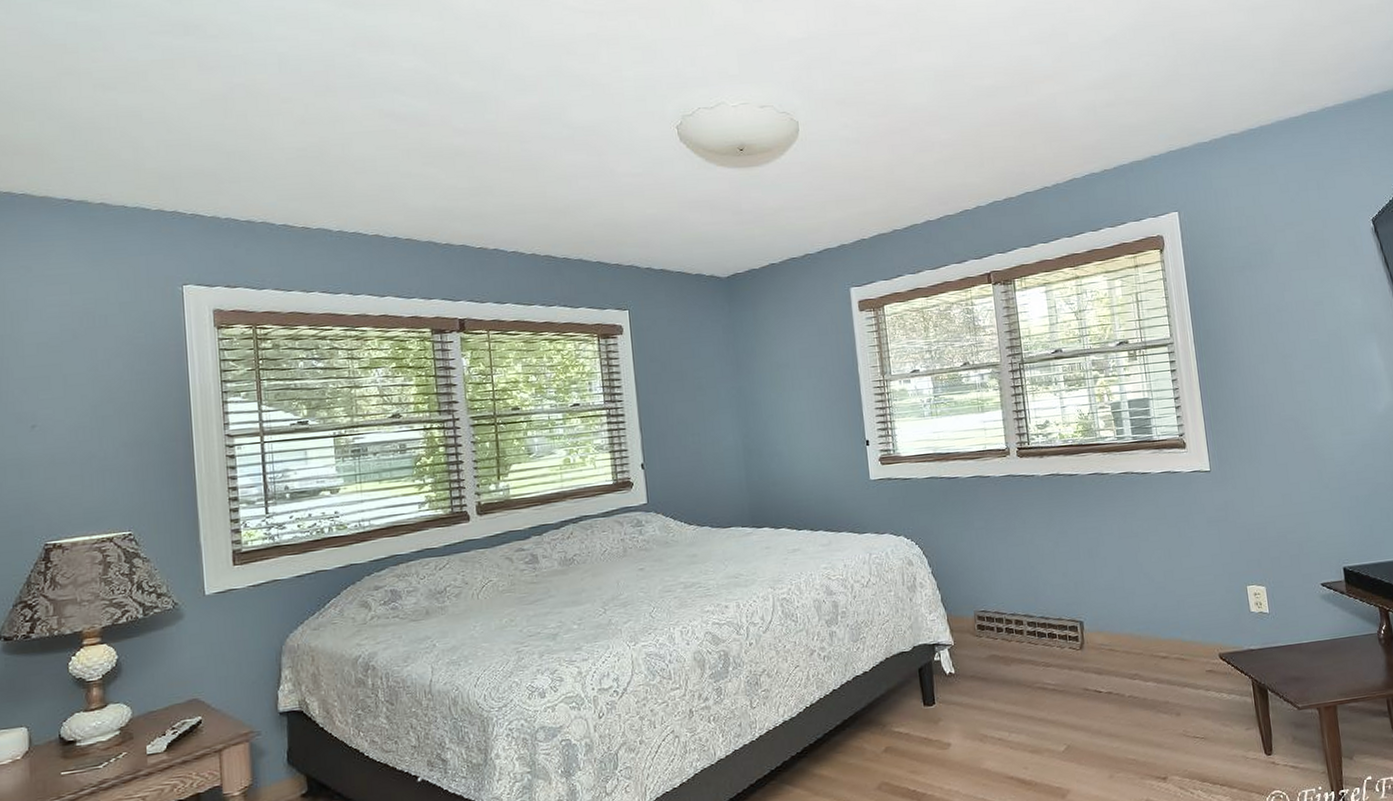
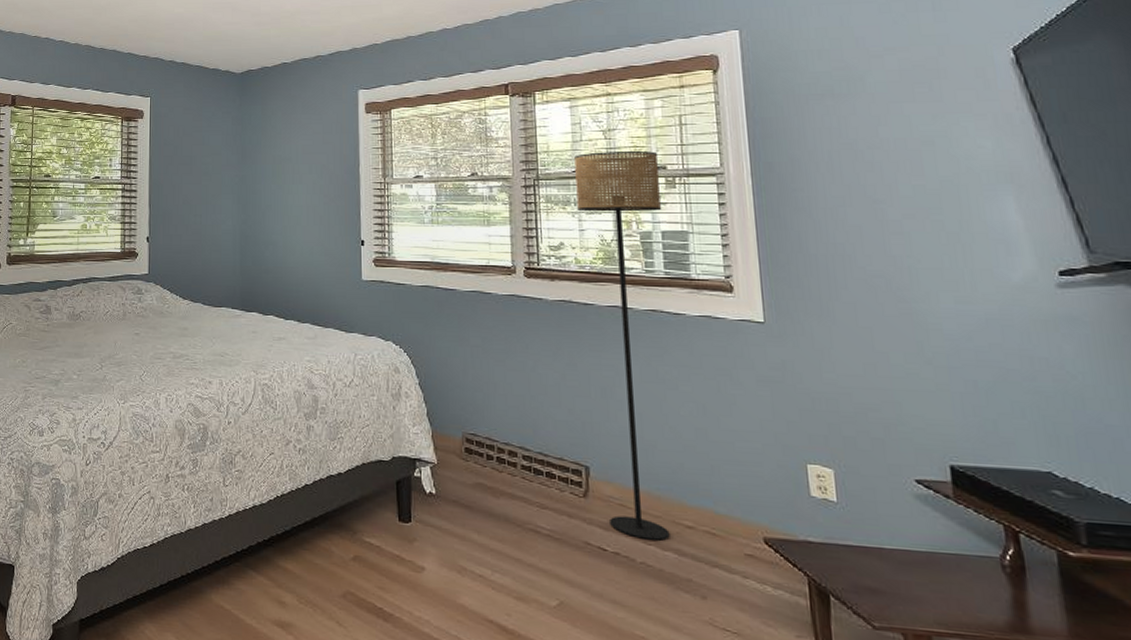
floor lamp: none [1052,328,1150,676] -> present [574,151,670,541]

